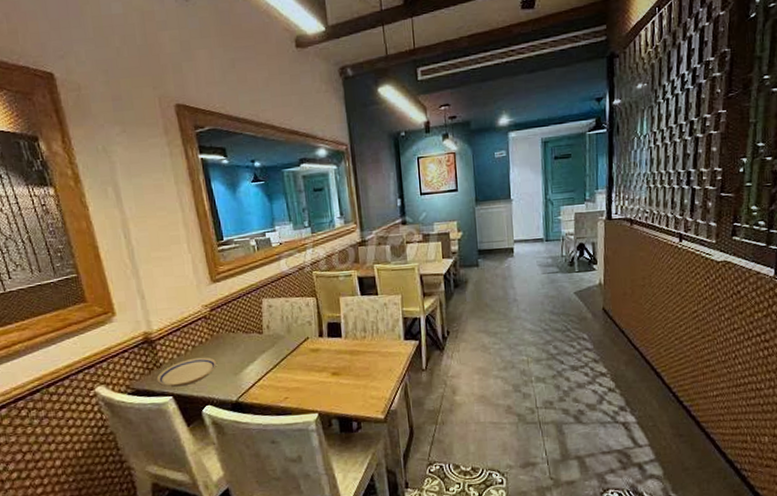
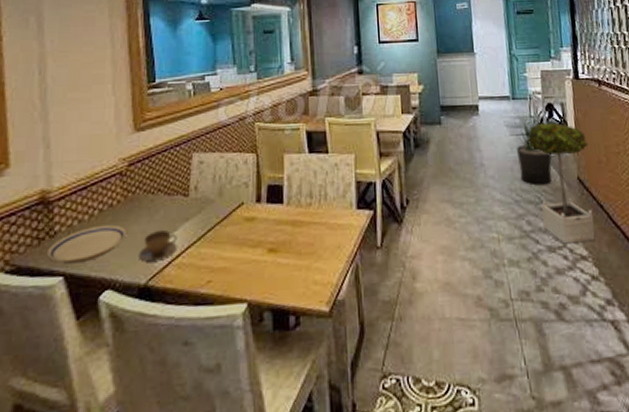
teacup: none [228,360,258,384] -> present [138,230,177,262]
planter: none [547,261,581,316] -> present [516,122,553,185]
potted tree: none [559,260,615,364] -> present [528,122,595,244]

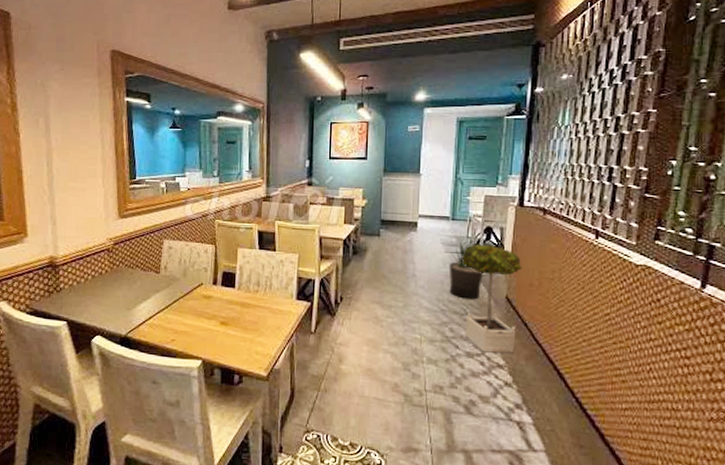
plate: present [46,224,126,264] -> none [54,287,112,314]
teacup: present [138,230,177,262] -> none [121,297,150,319]

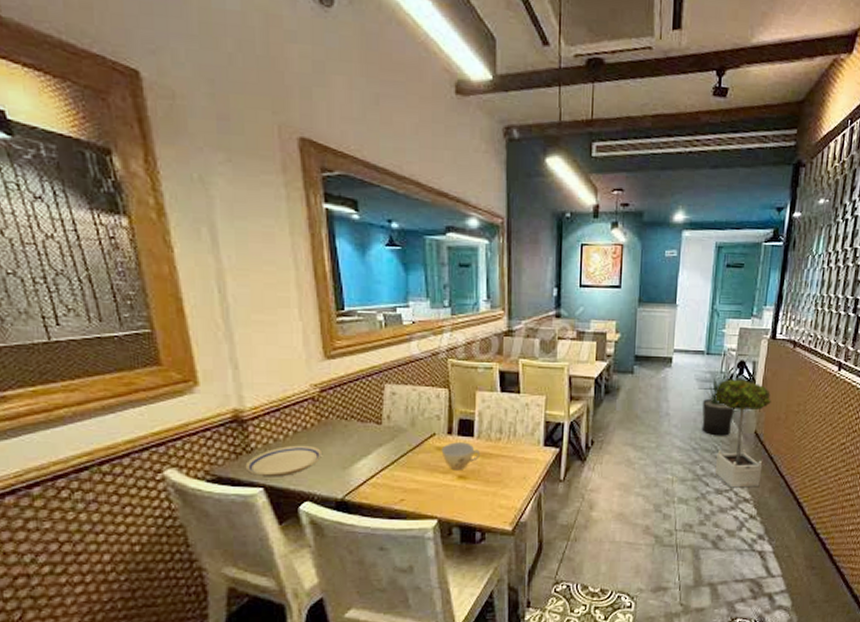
plate: none [54,287,112,314] -> present [245,445,322,477]
teacup: none [207,292,241,317] -> present [441,442,481,471]

